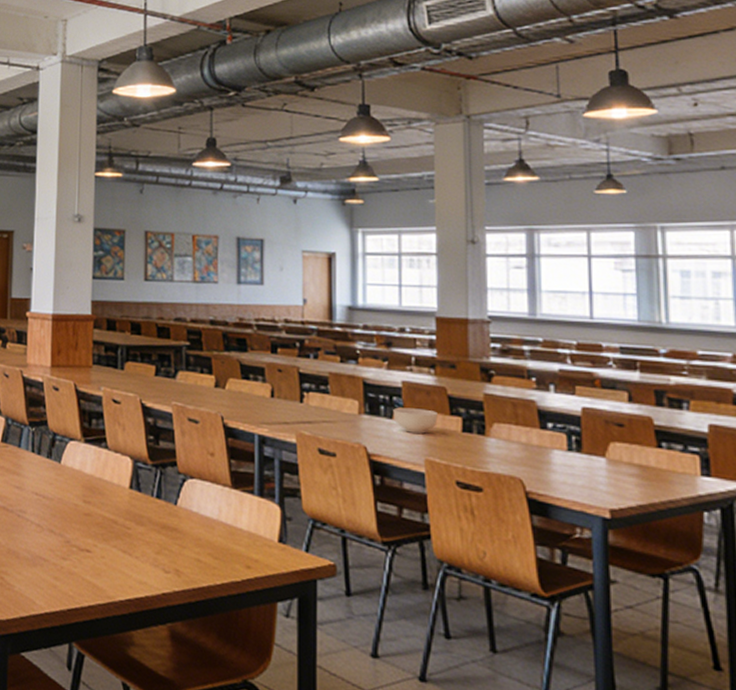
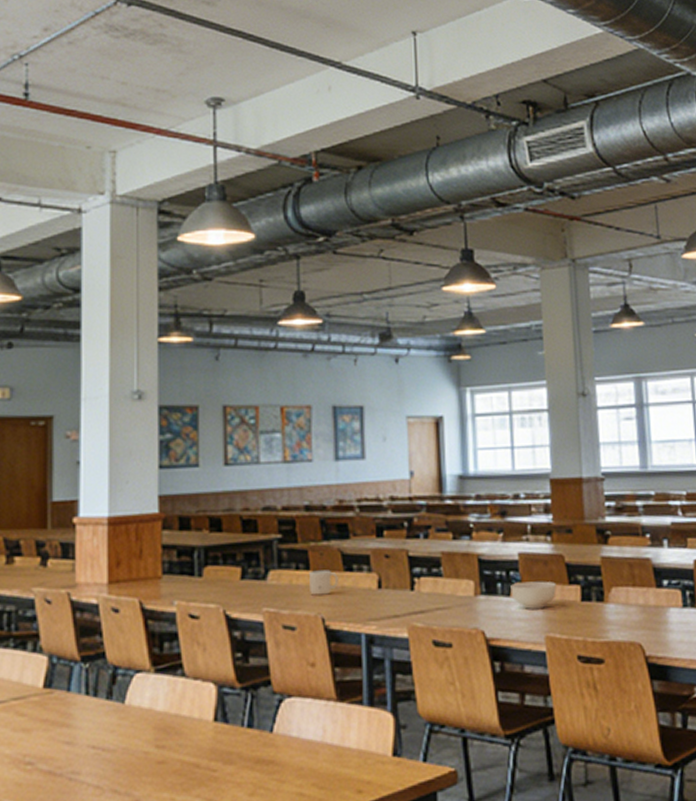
mug: none [211,375,236,397] -> present [308,570,338,596]

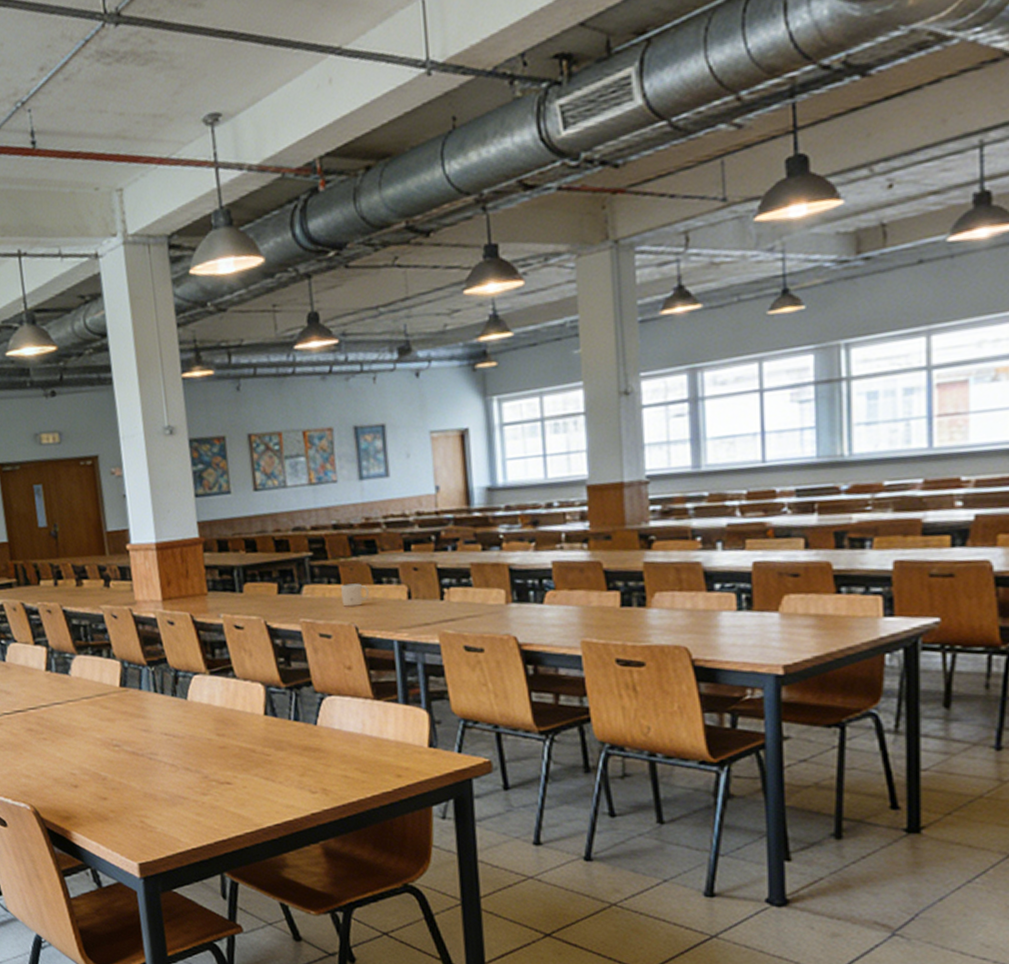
bowl: present [510,581,556,609] -> none [544,588,593,616]

